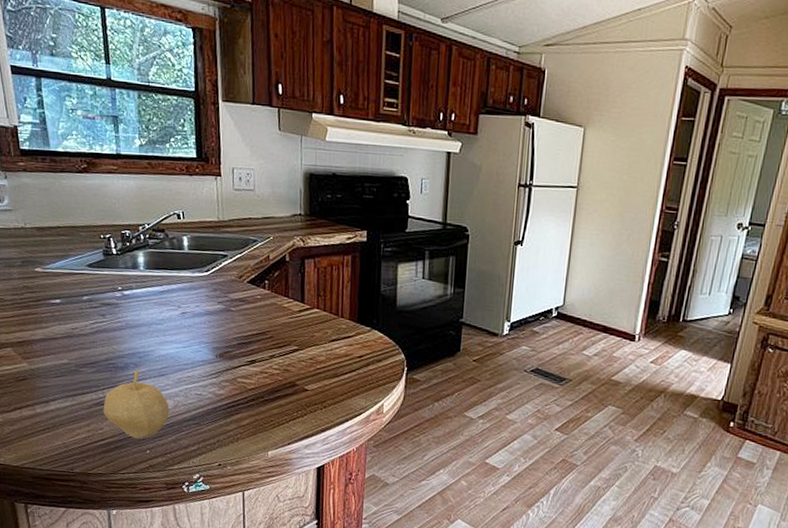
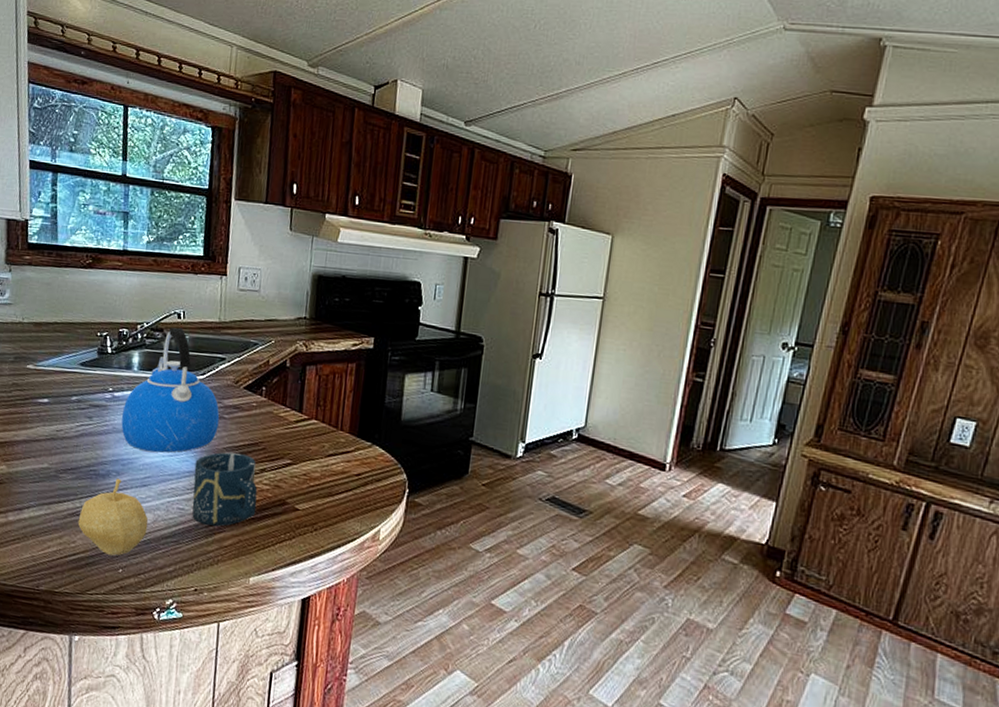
kettle: none [134,227,227,345] -> present [121,327,220,453]
cup: none [208,342,269,408] -> present [192,452,258,527]

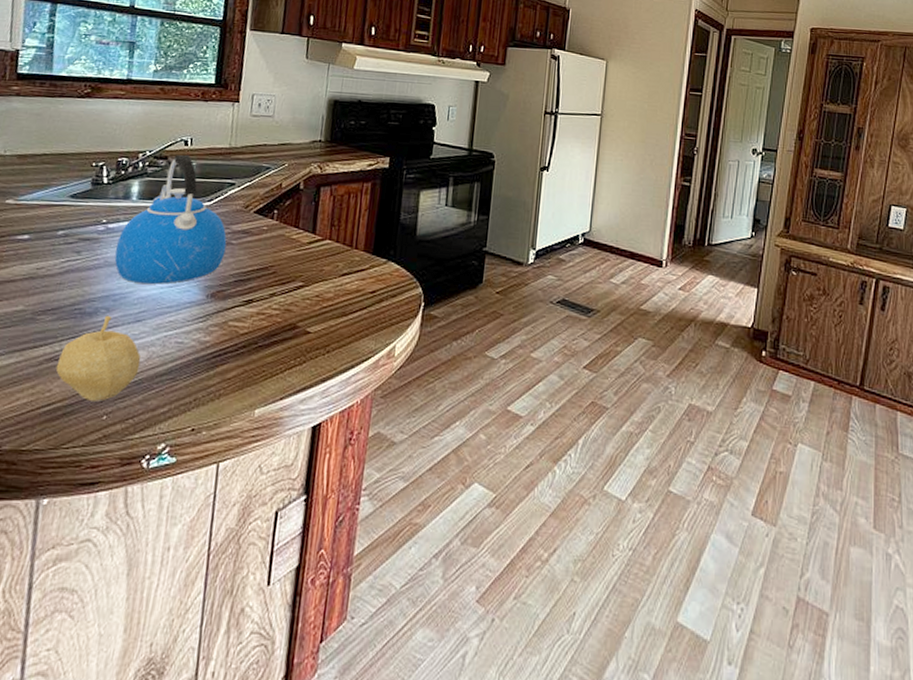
cup: present [192,452,258,527] -> none [192,279,266,358]

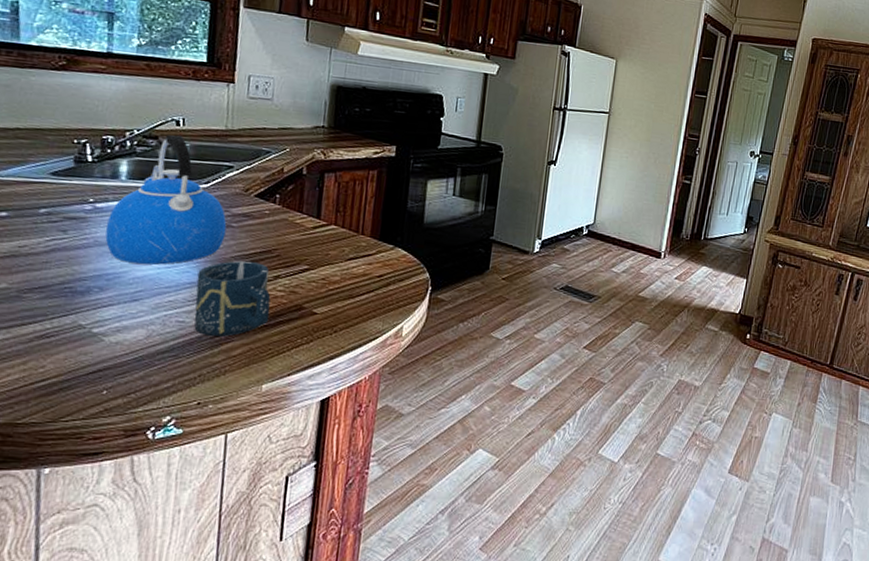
fruit: present [55,315,141,401] -> none [48,294,140,377]
cup: none [192,279,266,358] -> present [194,261,271,337]

